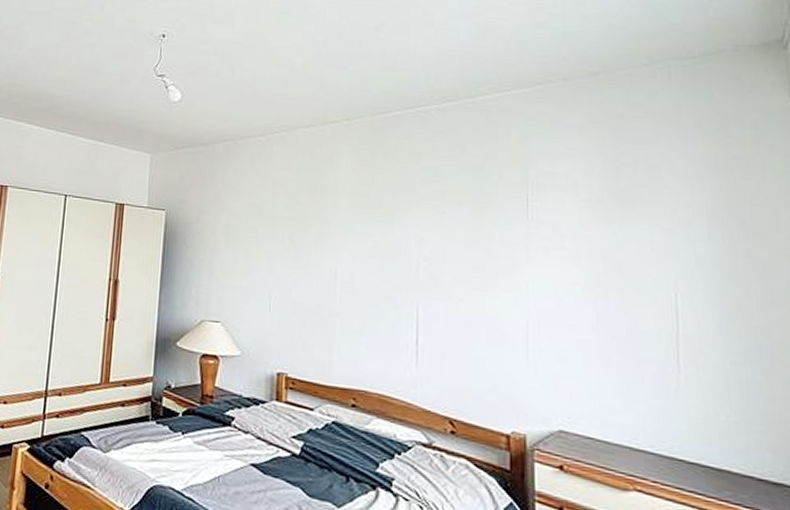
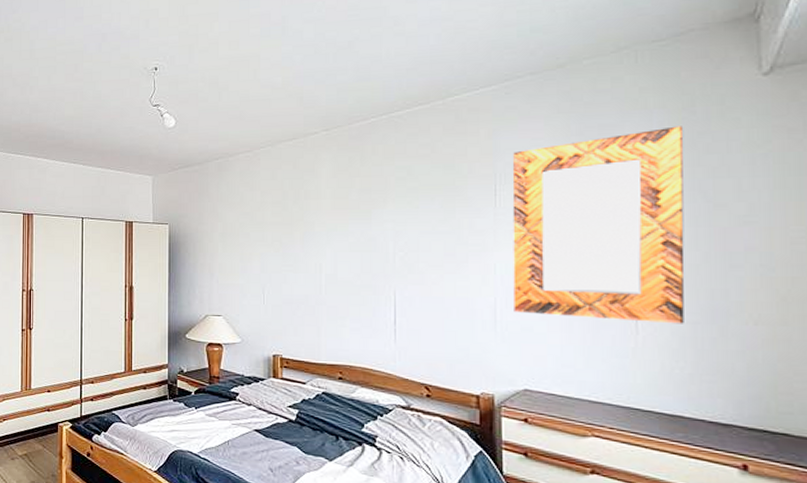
home mirror: none [545,147,728,364] -> present [512,126,685,324]

